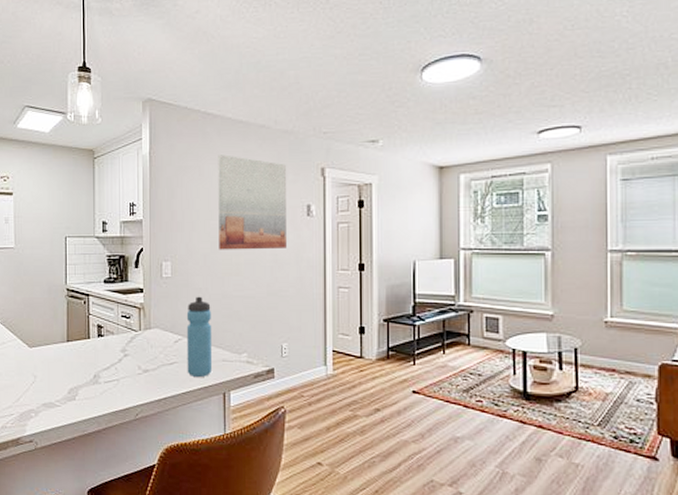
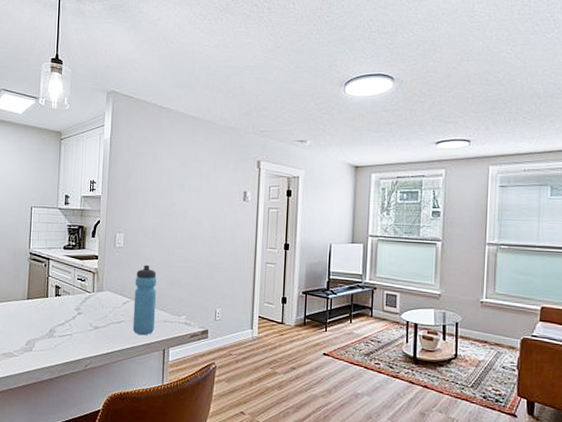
wall art: present [218,155,286,250] -> none [166,144,228,228]

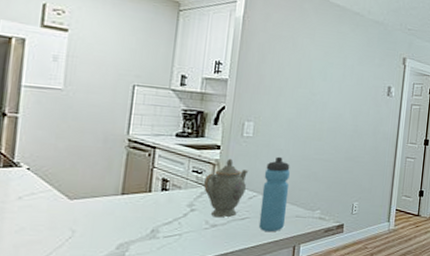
teapot: none [86,267,122,321] -> present [203,158,249,218]

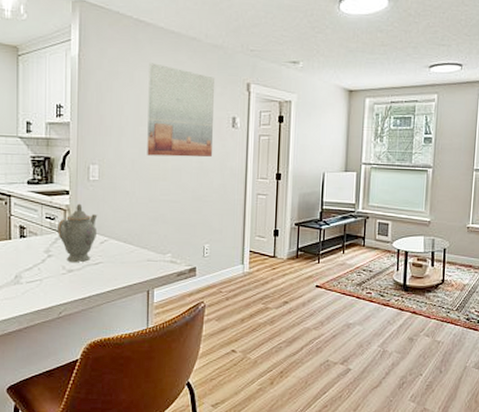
water bottle: present [258,156,290,231] -> none [112,199,138,276]
wall art: none [304,31,374,121] -> present [147,63,214,157]

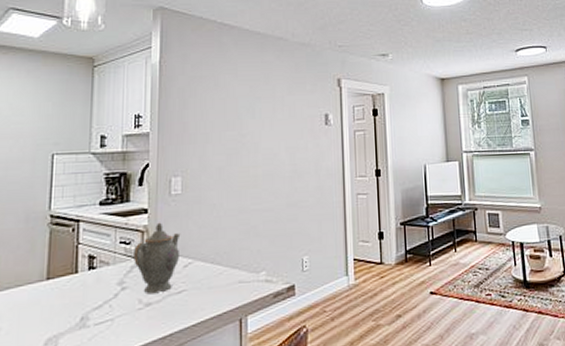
wall art: present [147,63,214,157] -> none [235,65,305,162]

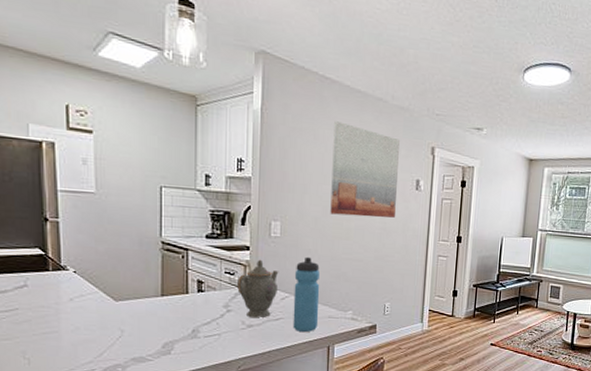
water bottle: none [198,212,228,304] -> present [292,256,320,332]
wall art: none [235,65,305,162] -> present [330,121,400,218]

